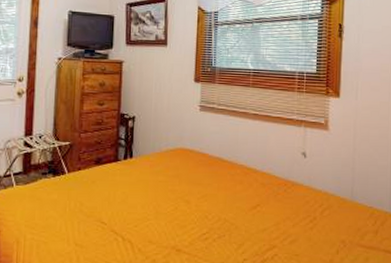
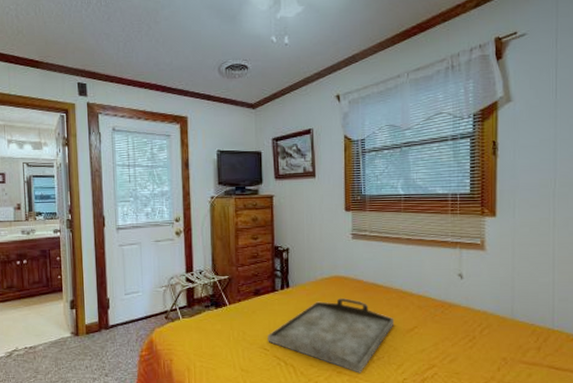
serving tray: none [106,170,238,252] -> present [268,297,395,373]

